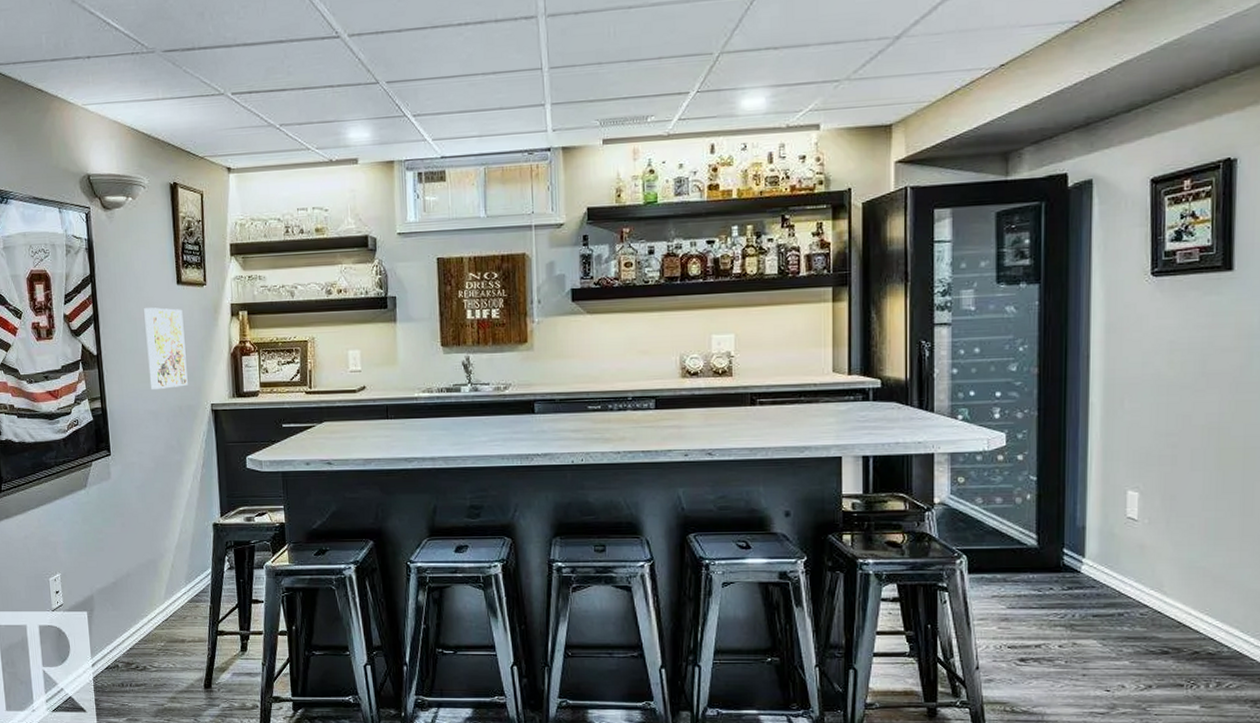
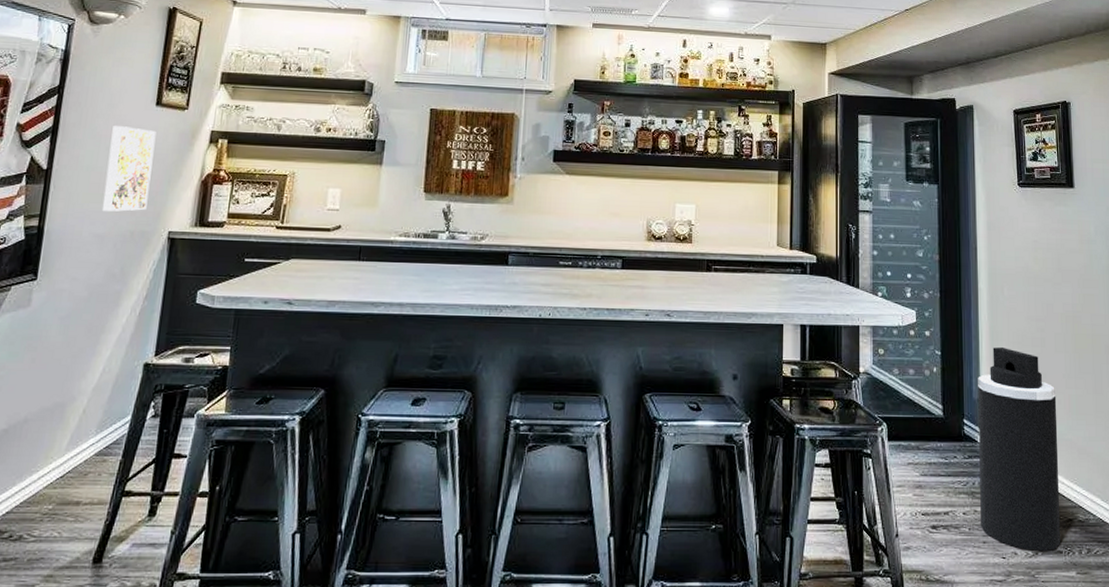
trash can: none [1080,468,1188,685] -> present [978,347,1060,552]

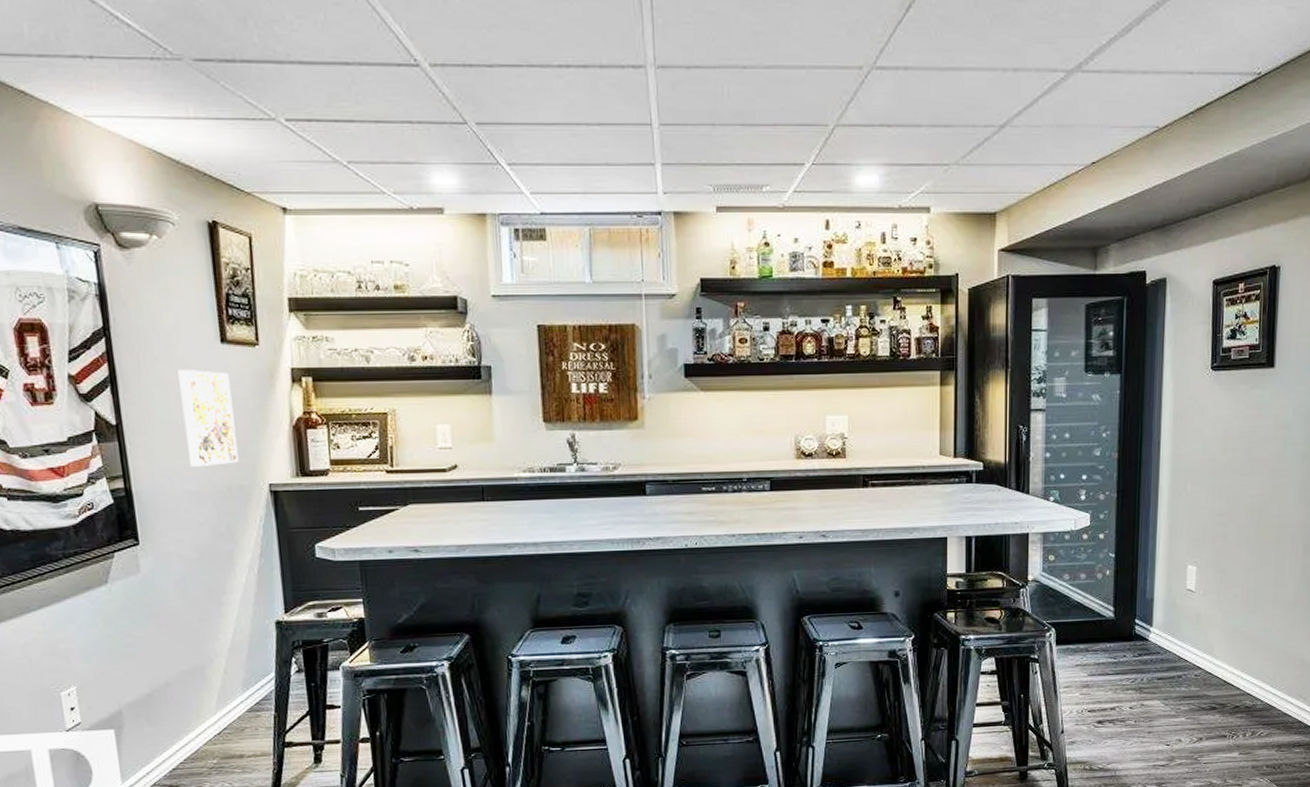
trash can: present [978,347,1060,552] -> none [1147,545,1234,738]

